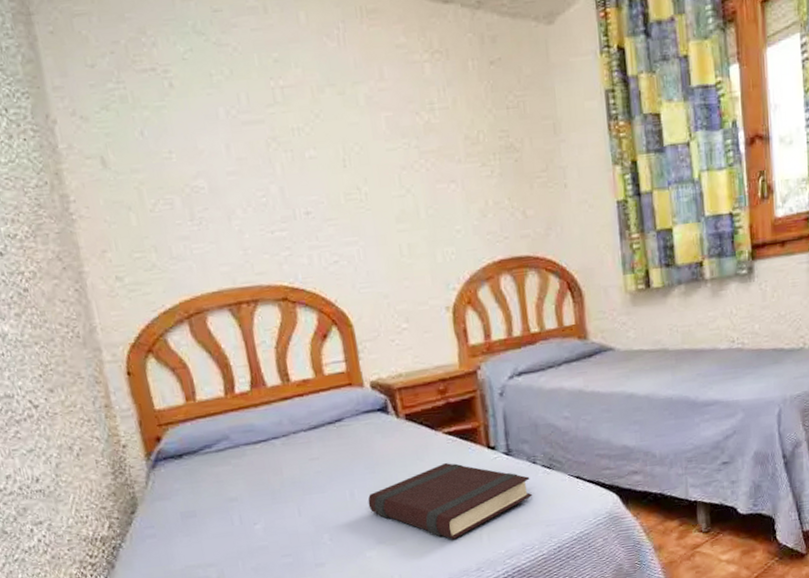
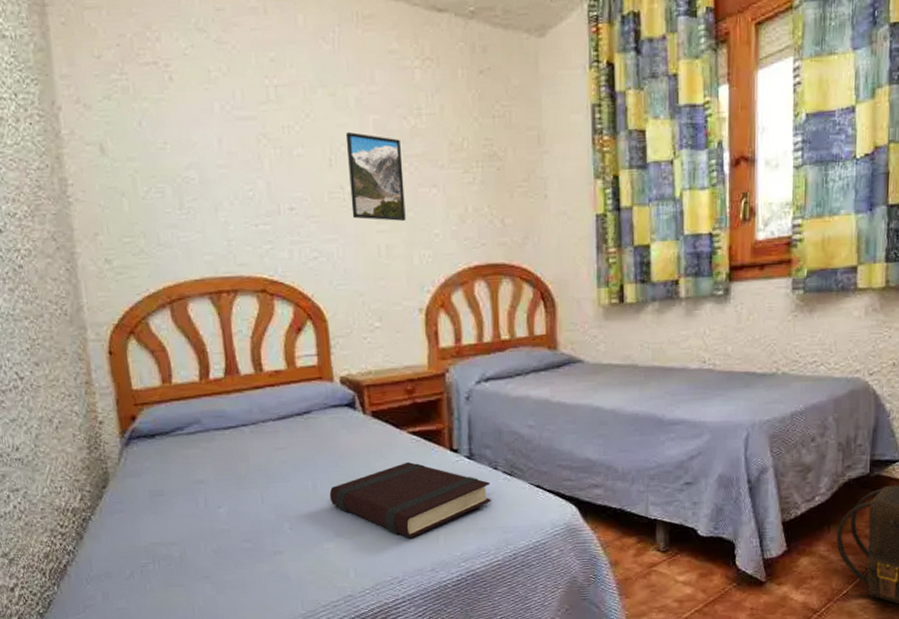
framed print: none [358,130,426,220] -> present [345,131,406,221]

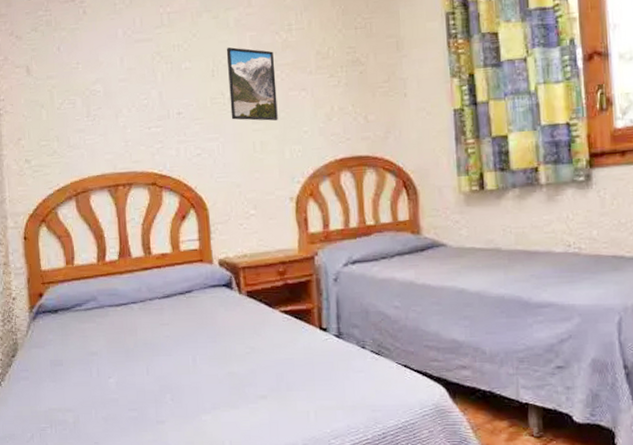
book: present [329,462,491,539] -> none [207,340,360,414]

